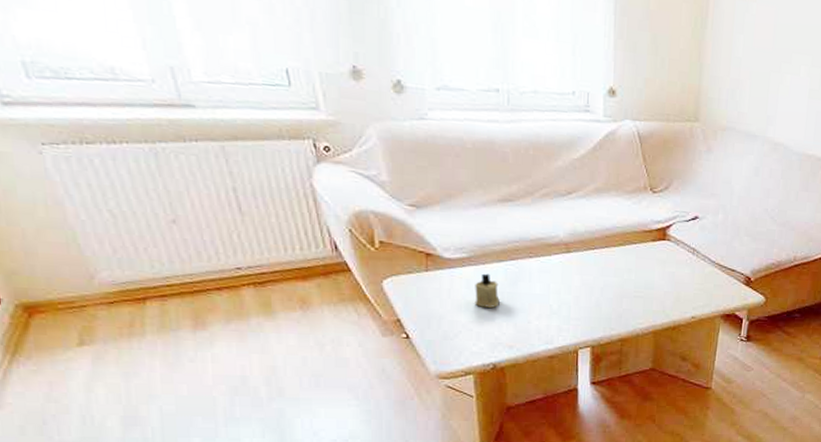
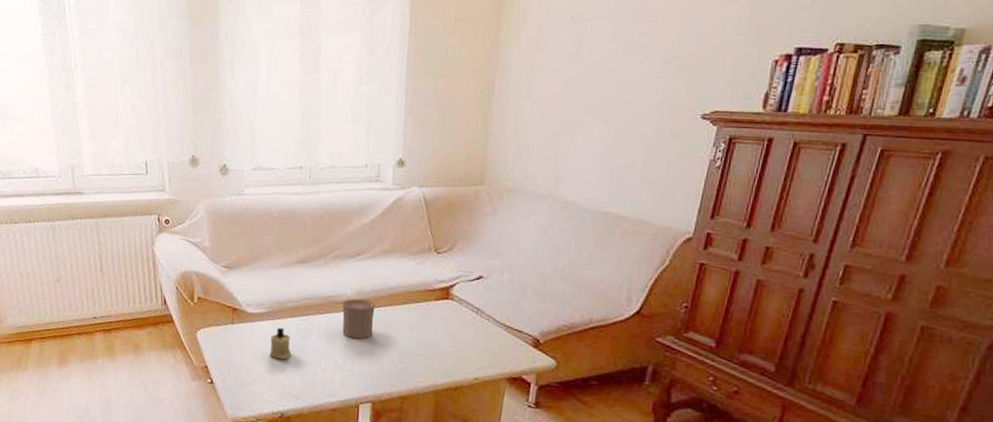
cup: none [554,241,591,283] -> present [342,299,375,339]

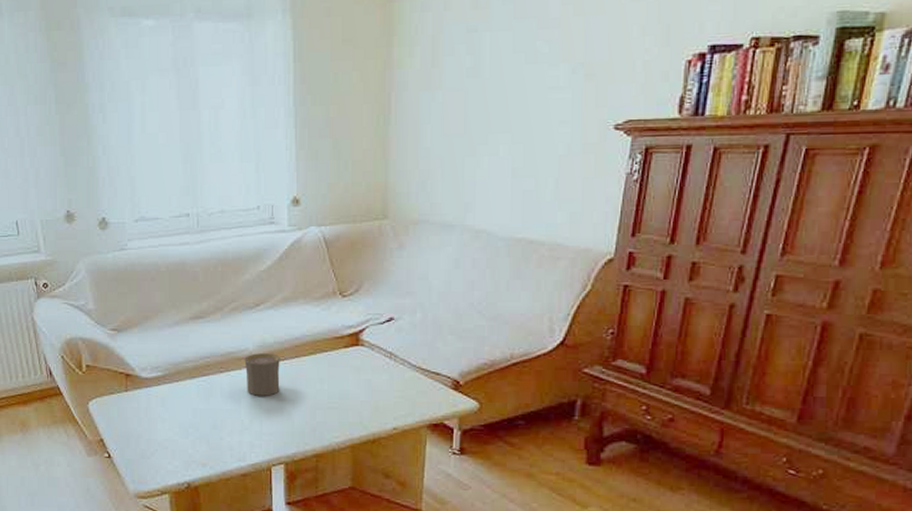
candle: present [269,327,291,359] -> none [169,391,193,425]

